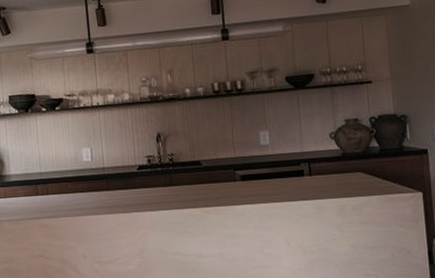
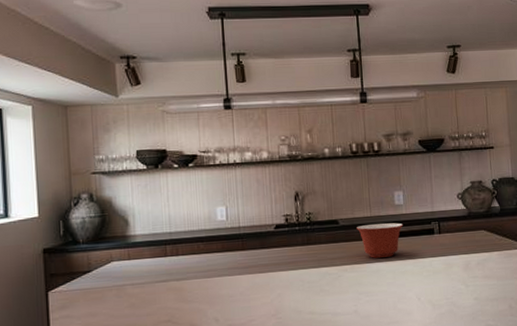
mixing bowl: none [220,164,270,200] -> present [357,222,404,258]

